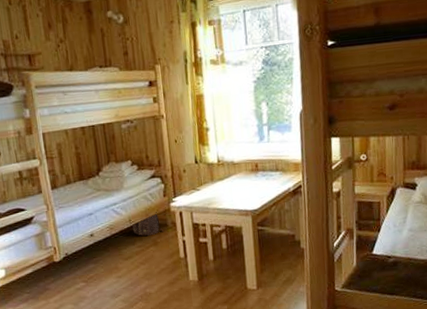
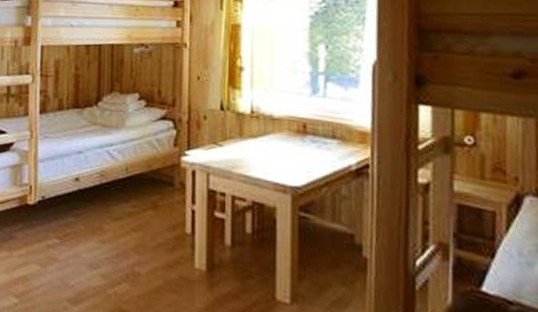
backpack: present [131,212,164,236] -> none [128,165,169,195]

